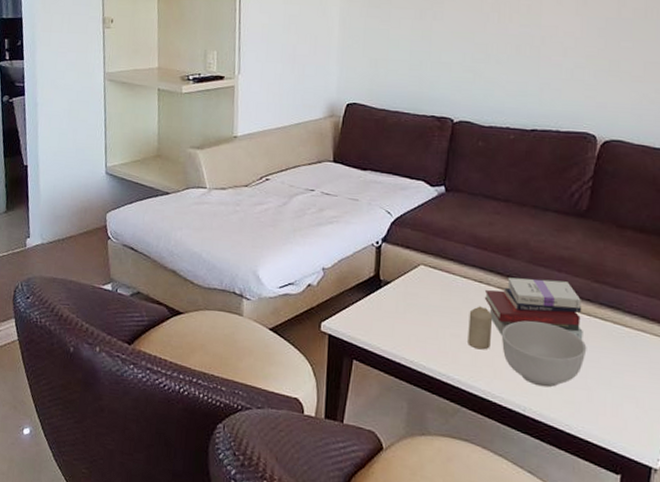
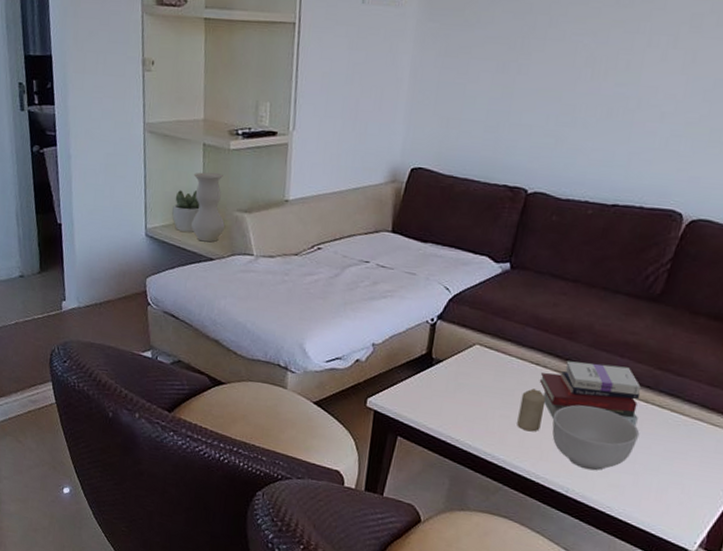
succulent plant: none [130,131,156,170] -> present [172,190,200,233]
vase: none [148,114,179,178] -> present [191,172,225,243]

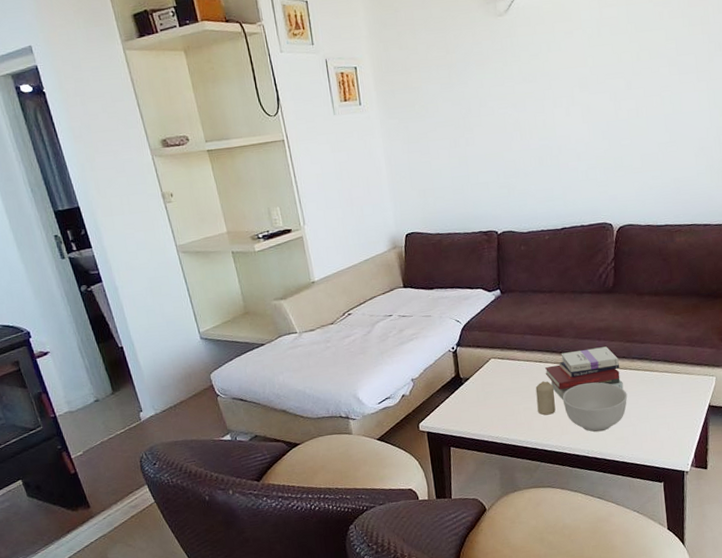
succulent plant: present [172,190,200,233] -> none [218,291,242,329]
vase: present [191,172,225,243] -> none [229,273,267,332]

